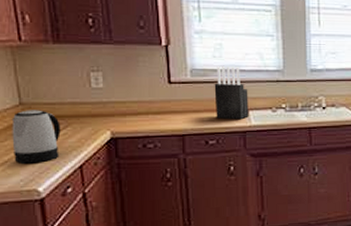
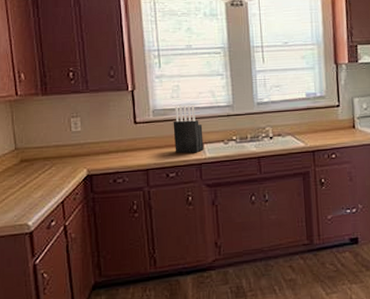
kettle: present [11,110,61,164] -> none [9,153,47,201]

